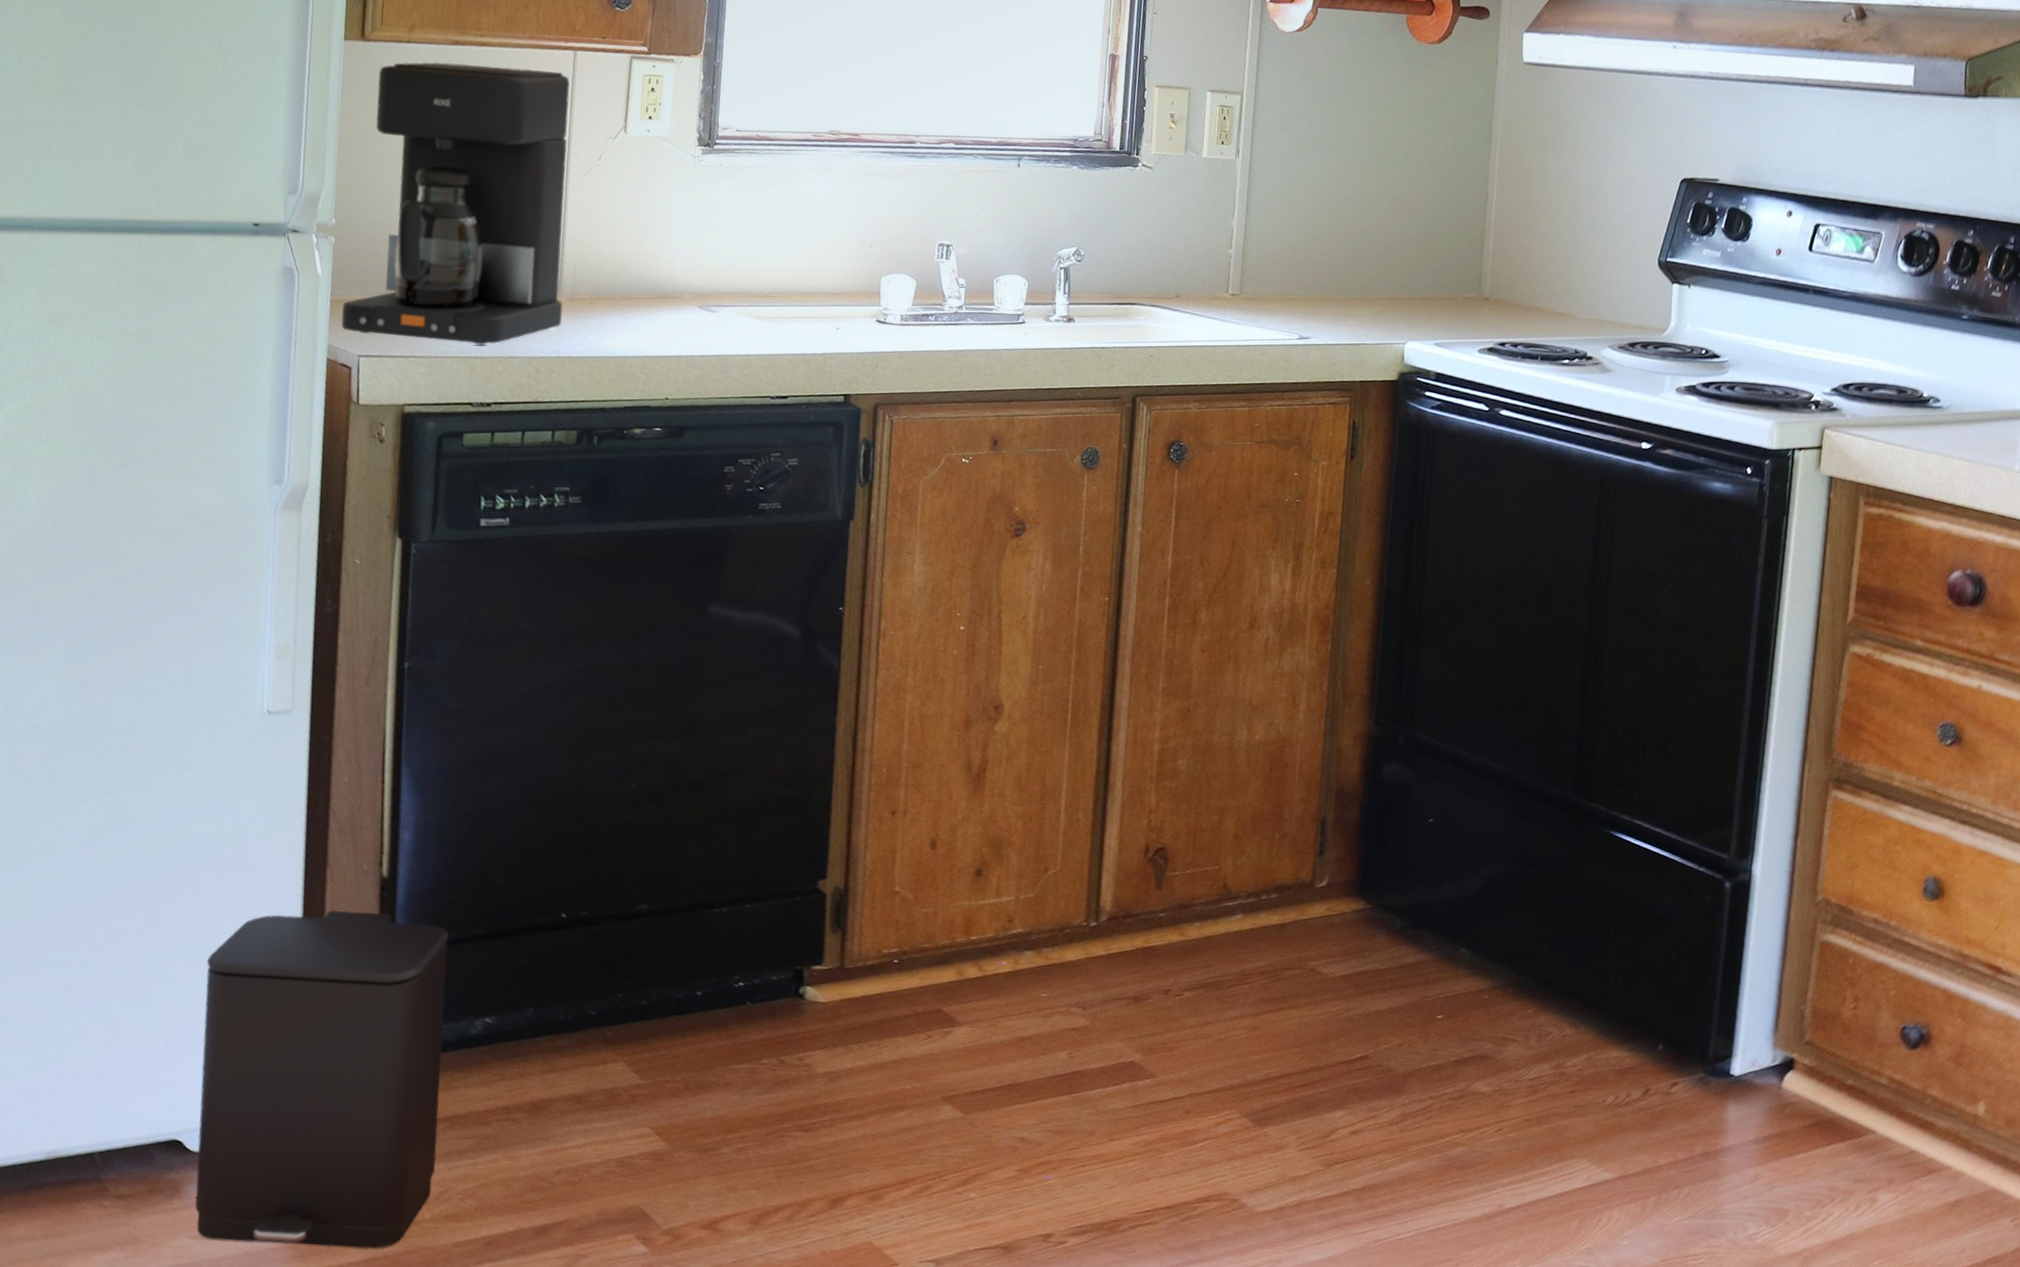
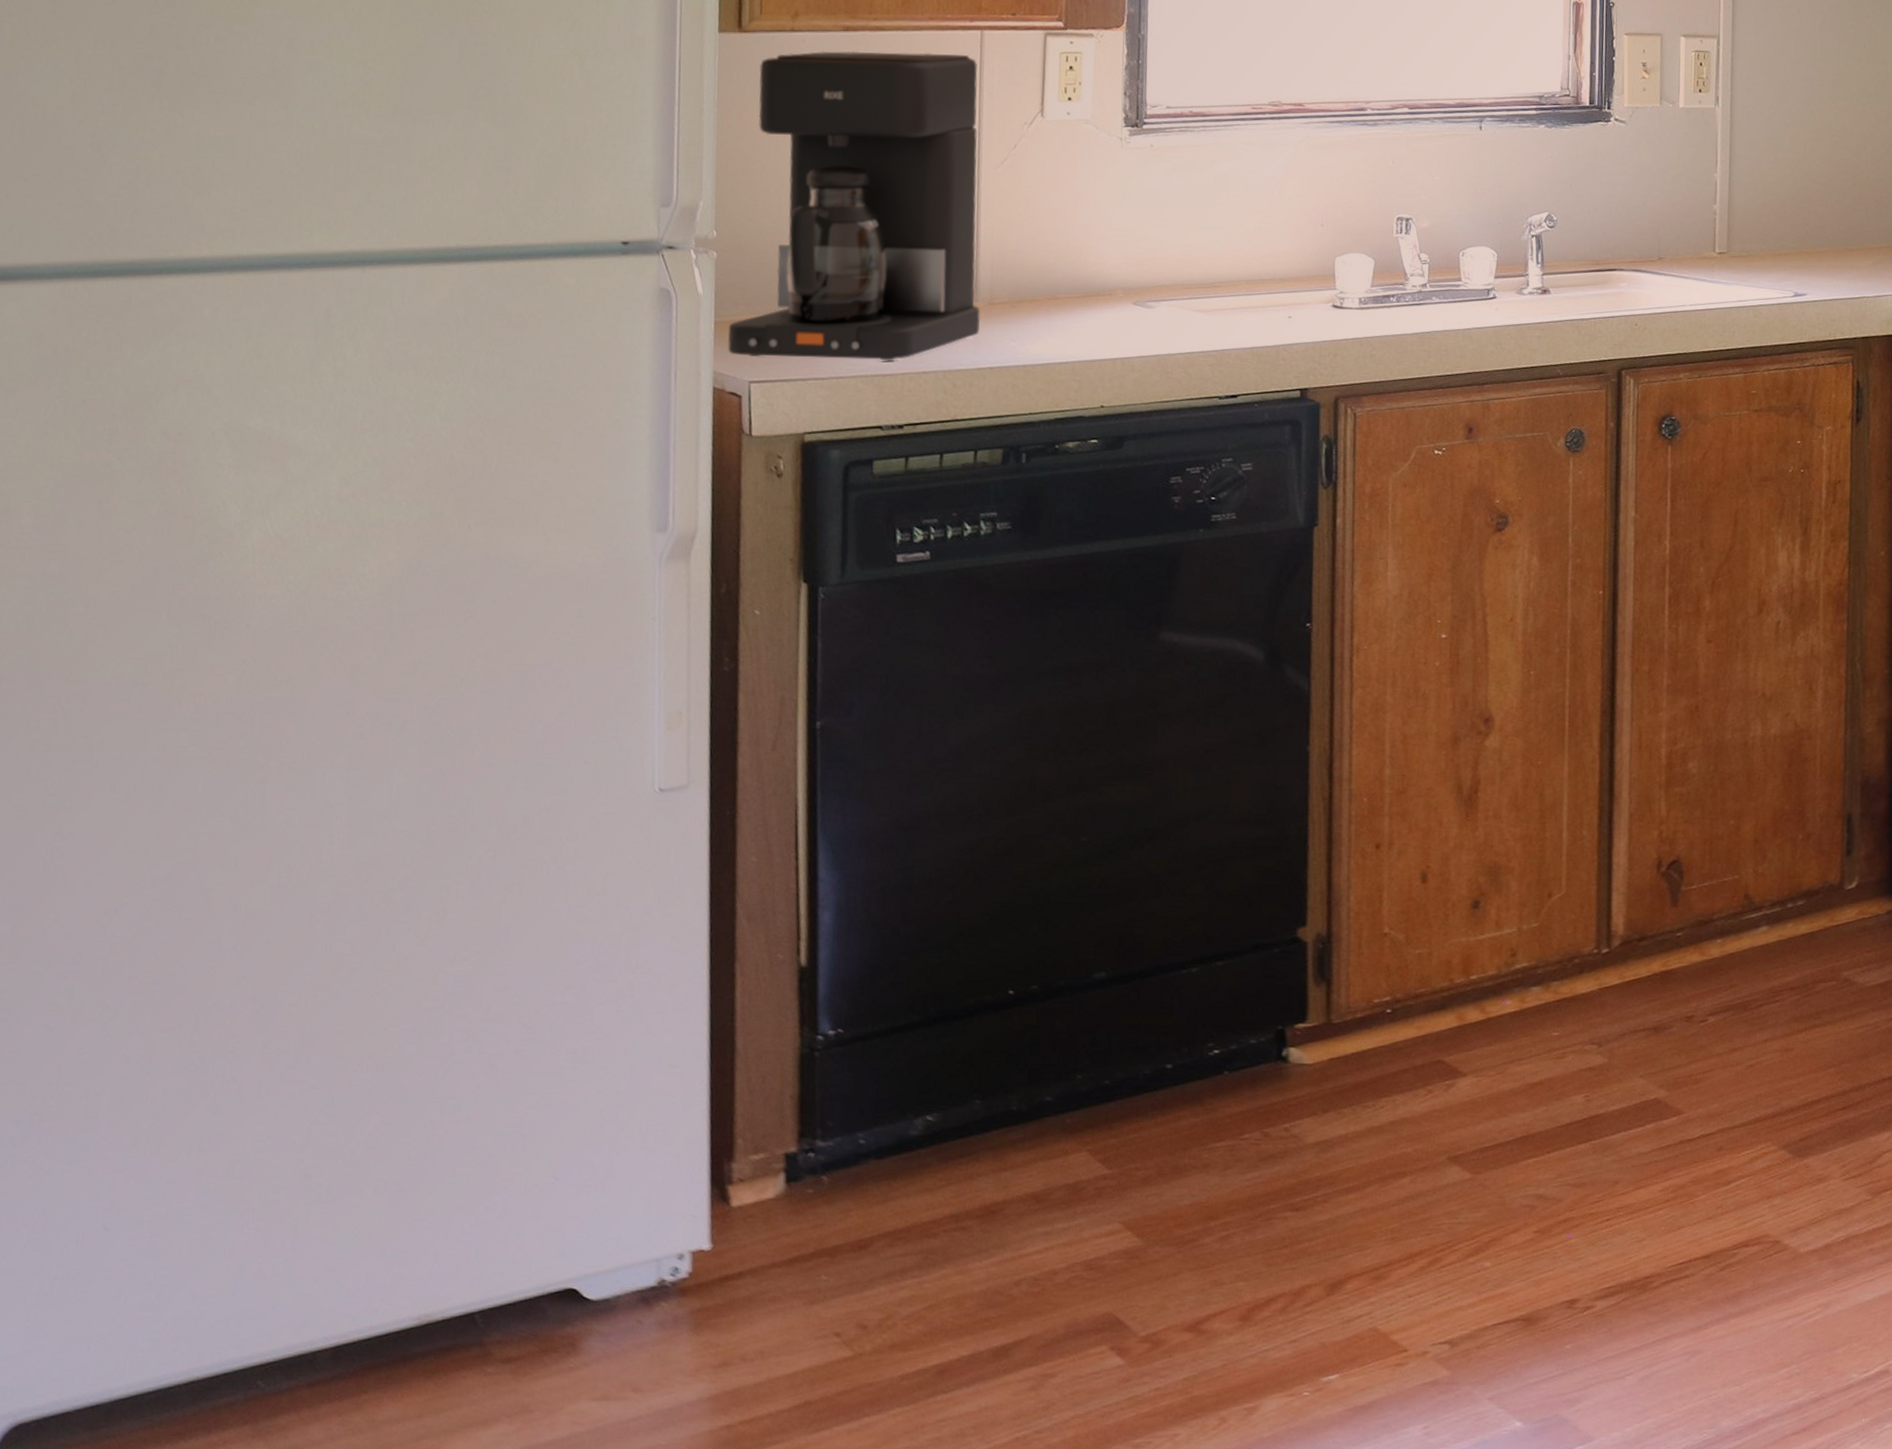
pedal bin: present [195,910,449,1249] -> none [596,1007,880,1399]

